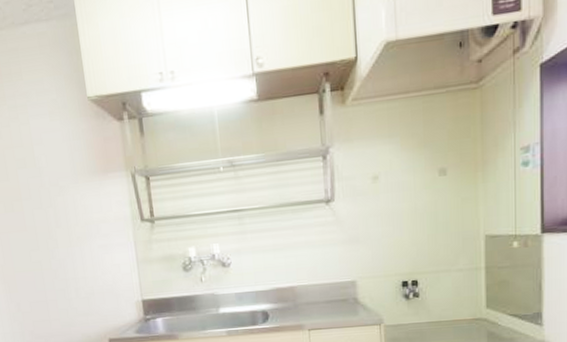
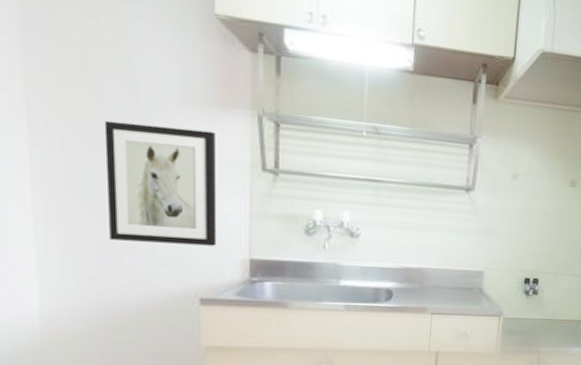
wall art: none [23,196,115,299] -> present [104,120,217,246]

